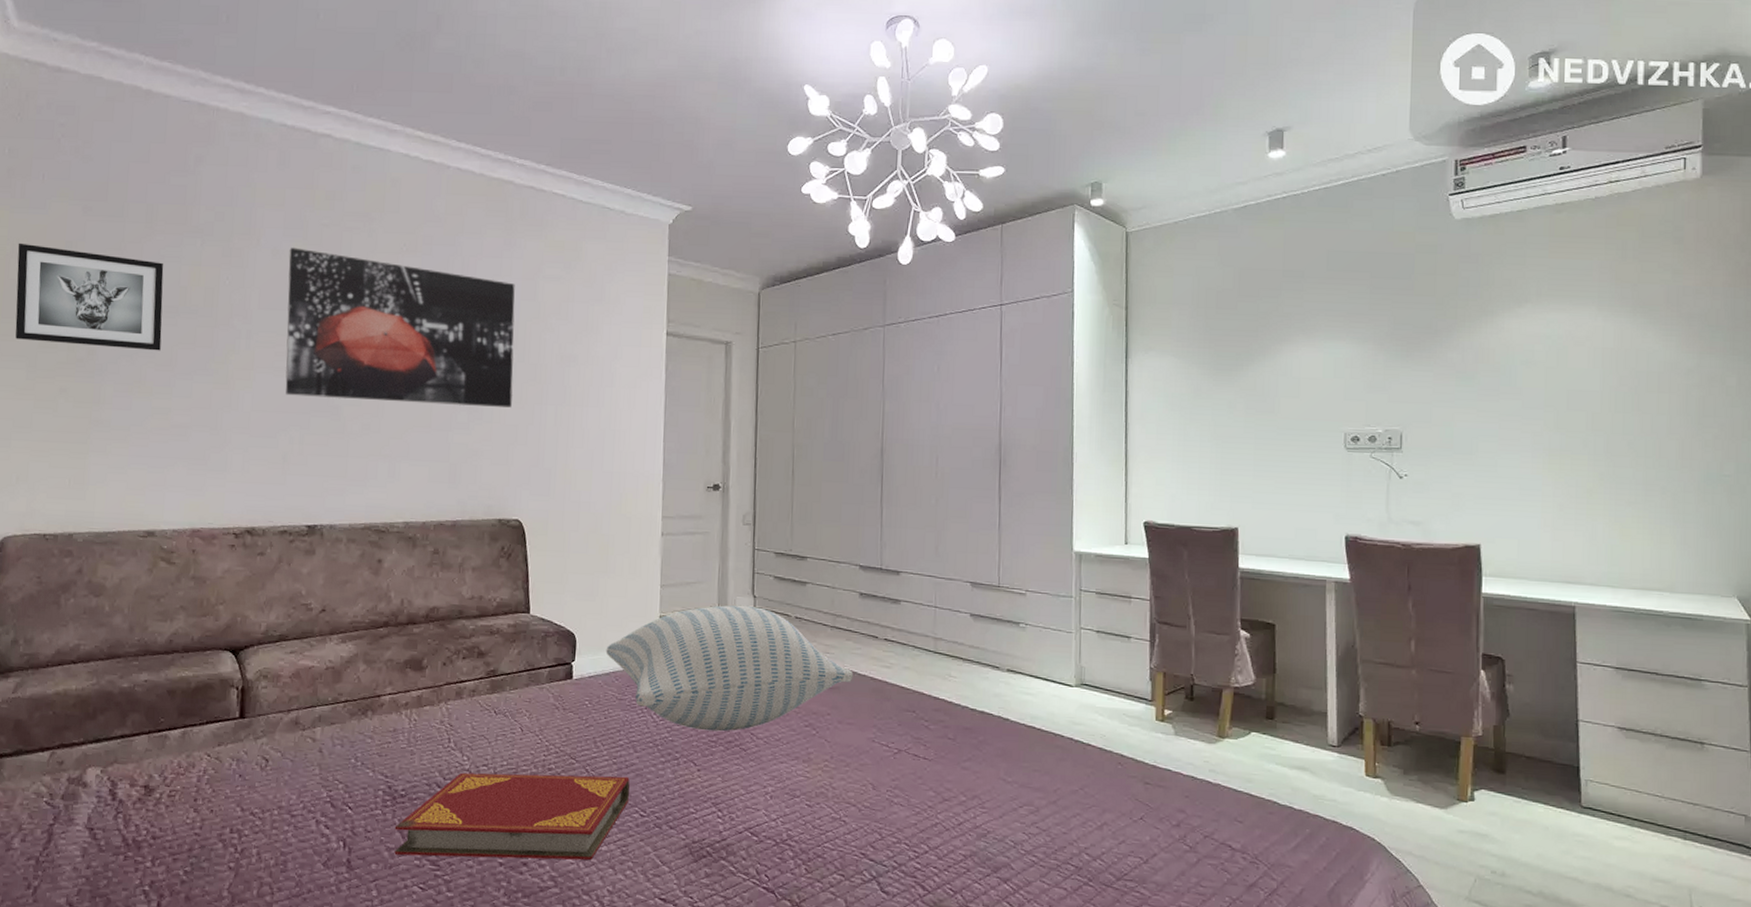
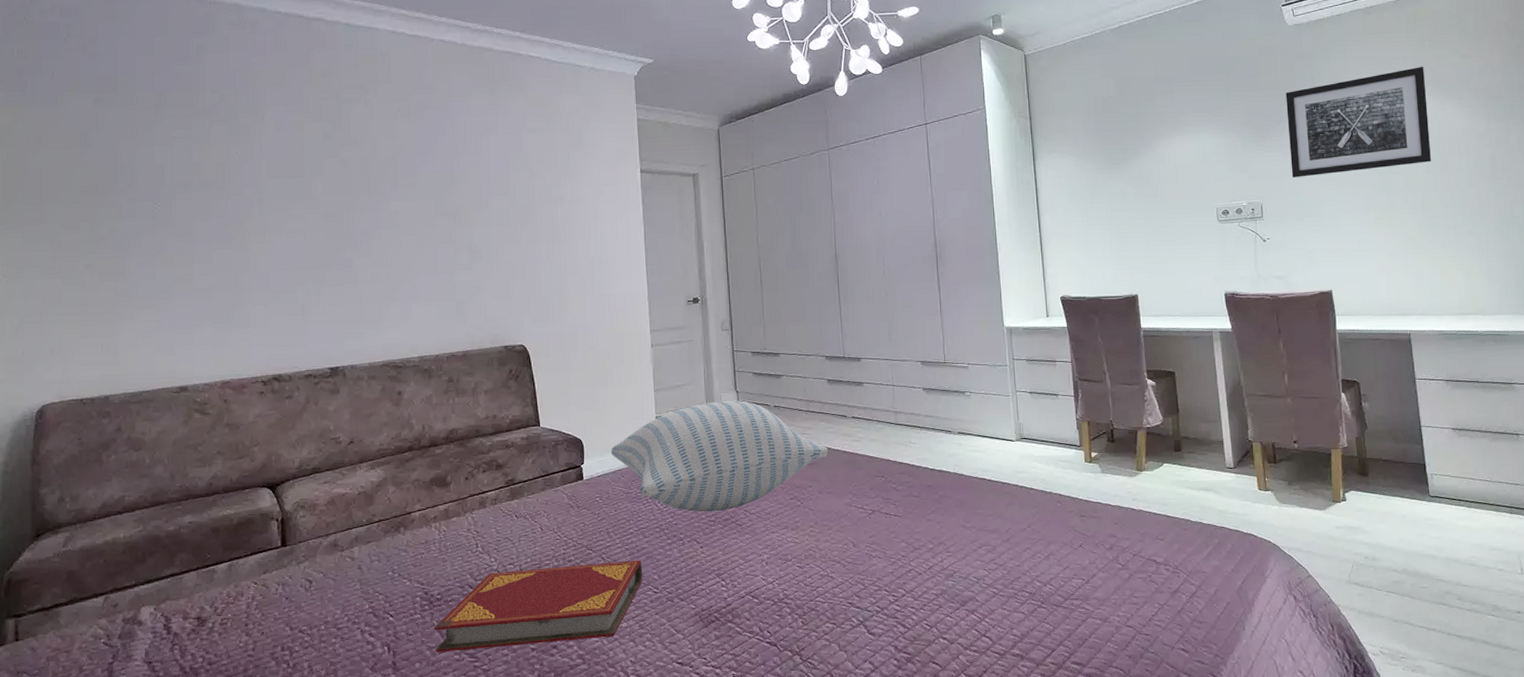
wall art: present [15,242,164,351] -> none [33,135,179,224]
wall art: present [285,247,515,408] -> none [292,121,508,253]
wall art: none [1442,280,1624,405] -> present [1285,66,1432,177]

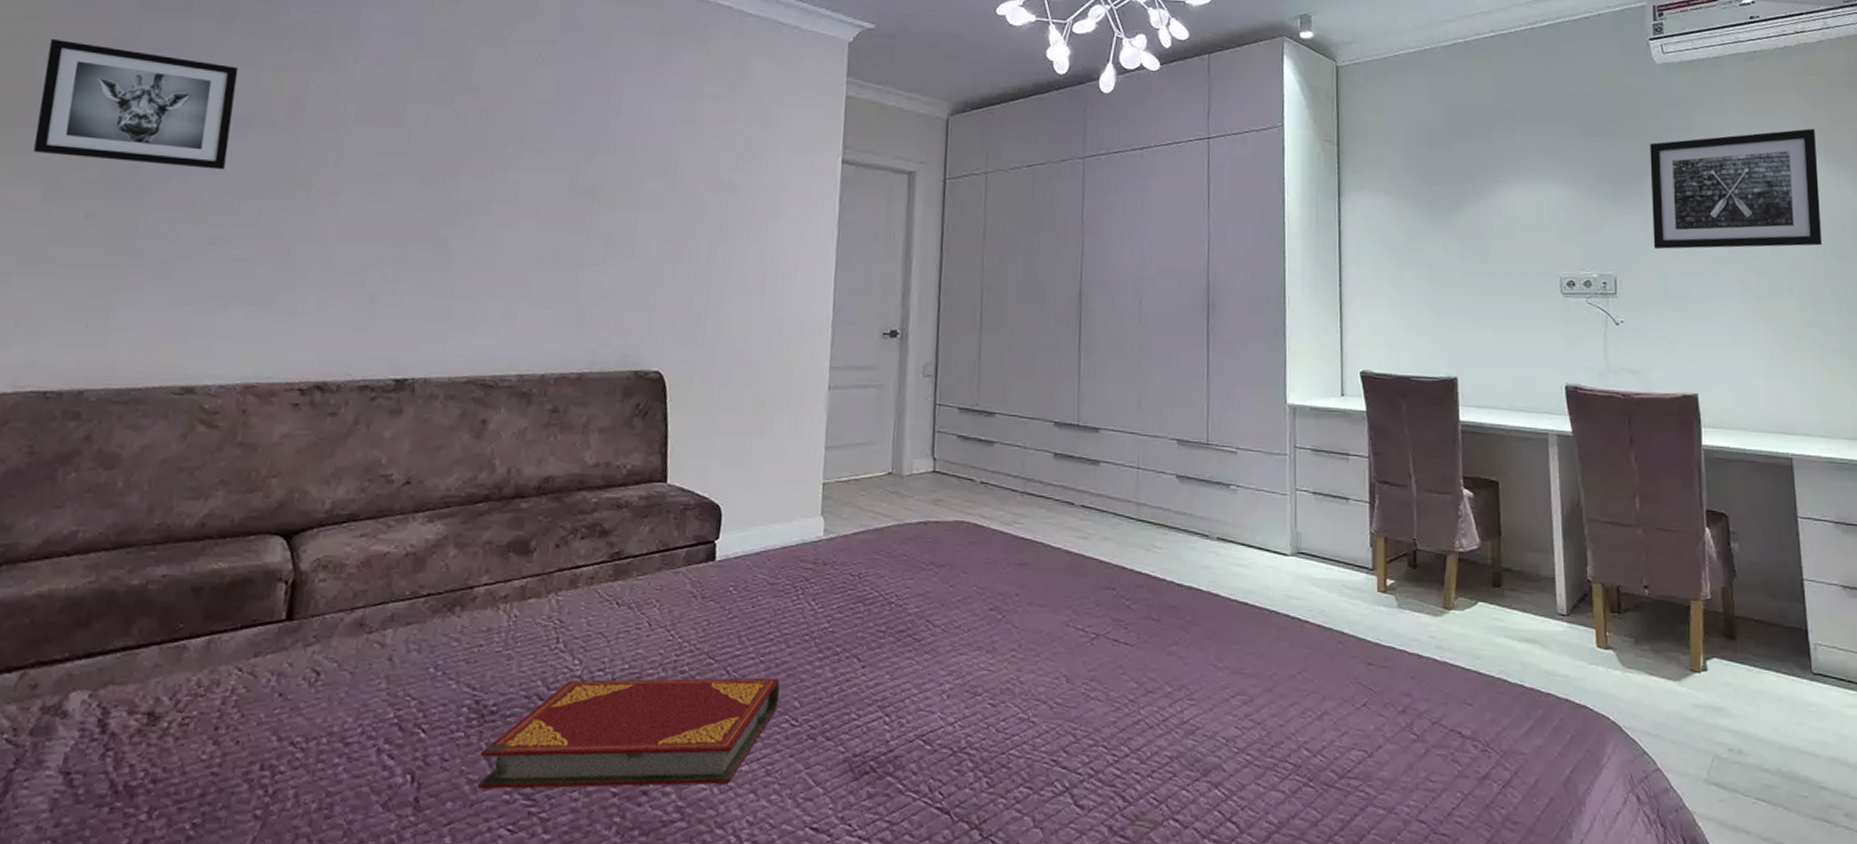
wall art: none [33,135,179,224] -> present [33,38,239,170]
pillow: present [610,400,828,513] -> none [757,468,1046,619]

